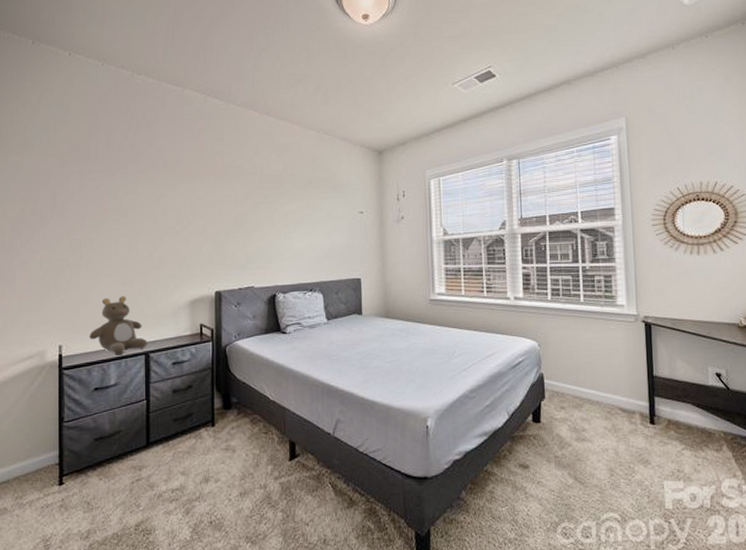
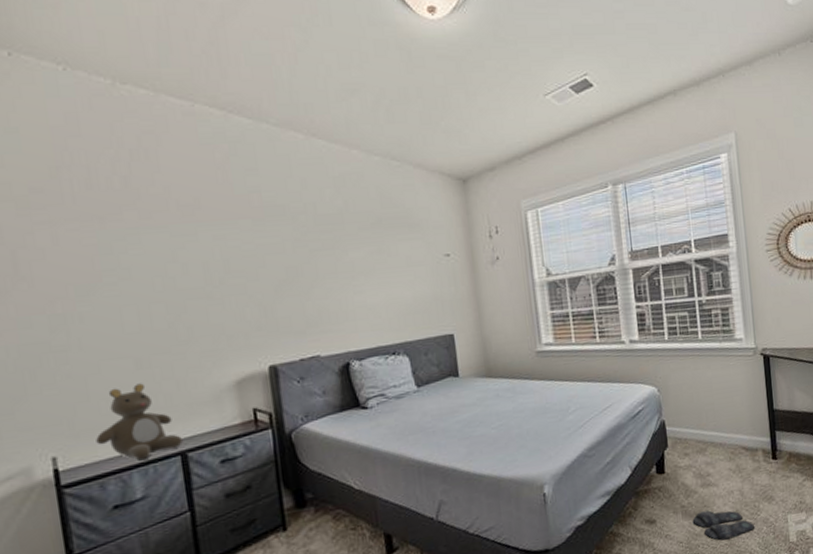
slippers: none [565,464,629,496] -> present [692,510,755,541]

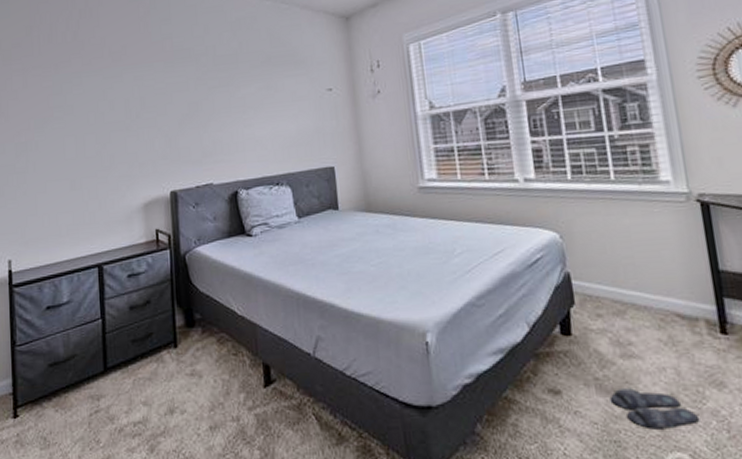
teddy bear: present [96,383,183,461] -> none [39,202,100,269]

